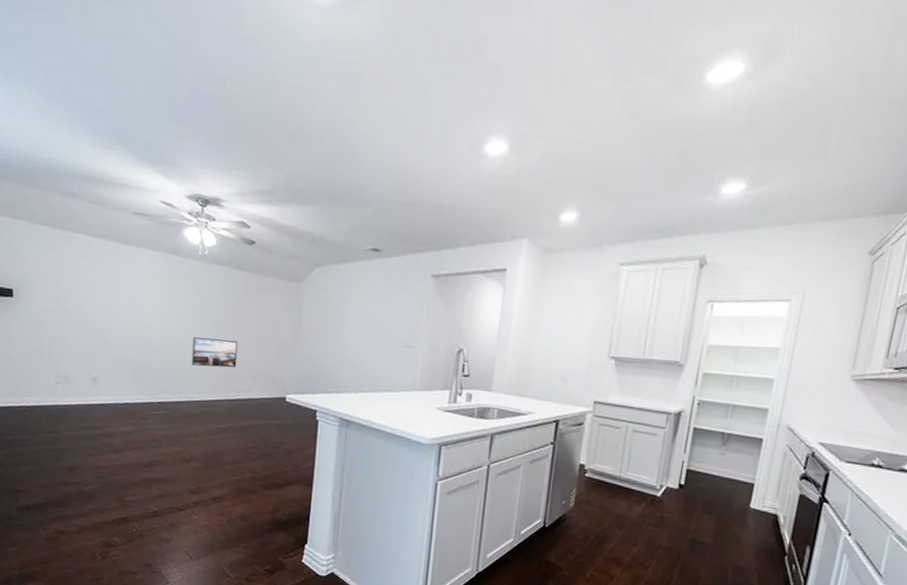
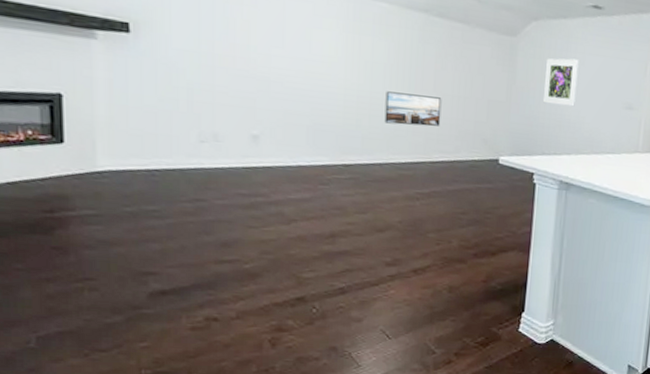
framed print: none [325,300,359,347] -> present [542,58,579,107]

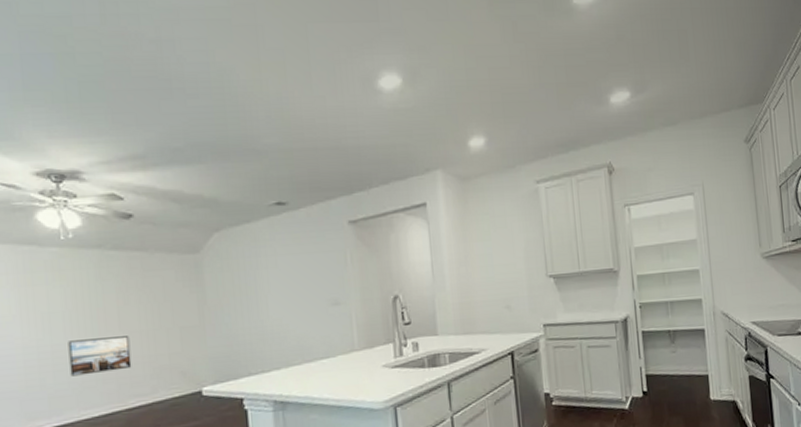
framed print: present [542,58,579,107] -> none [237,263,276,318]

